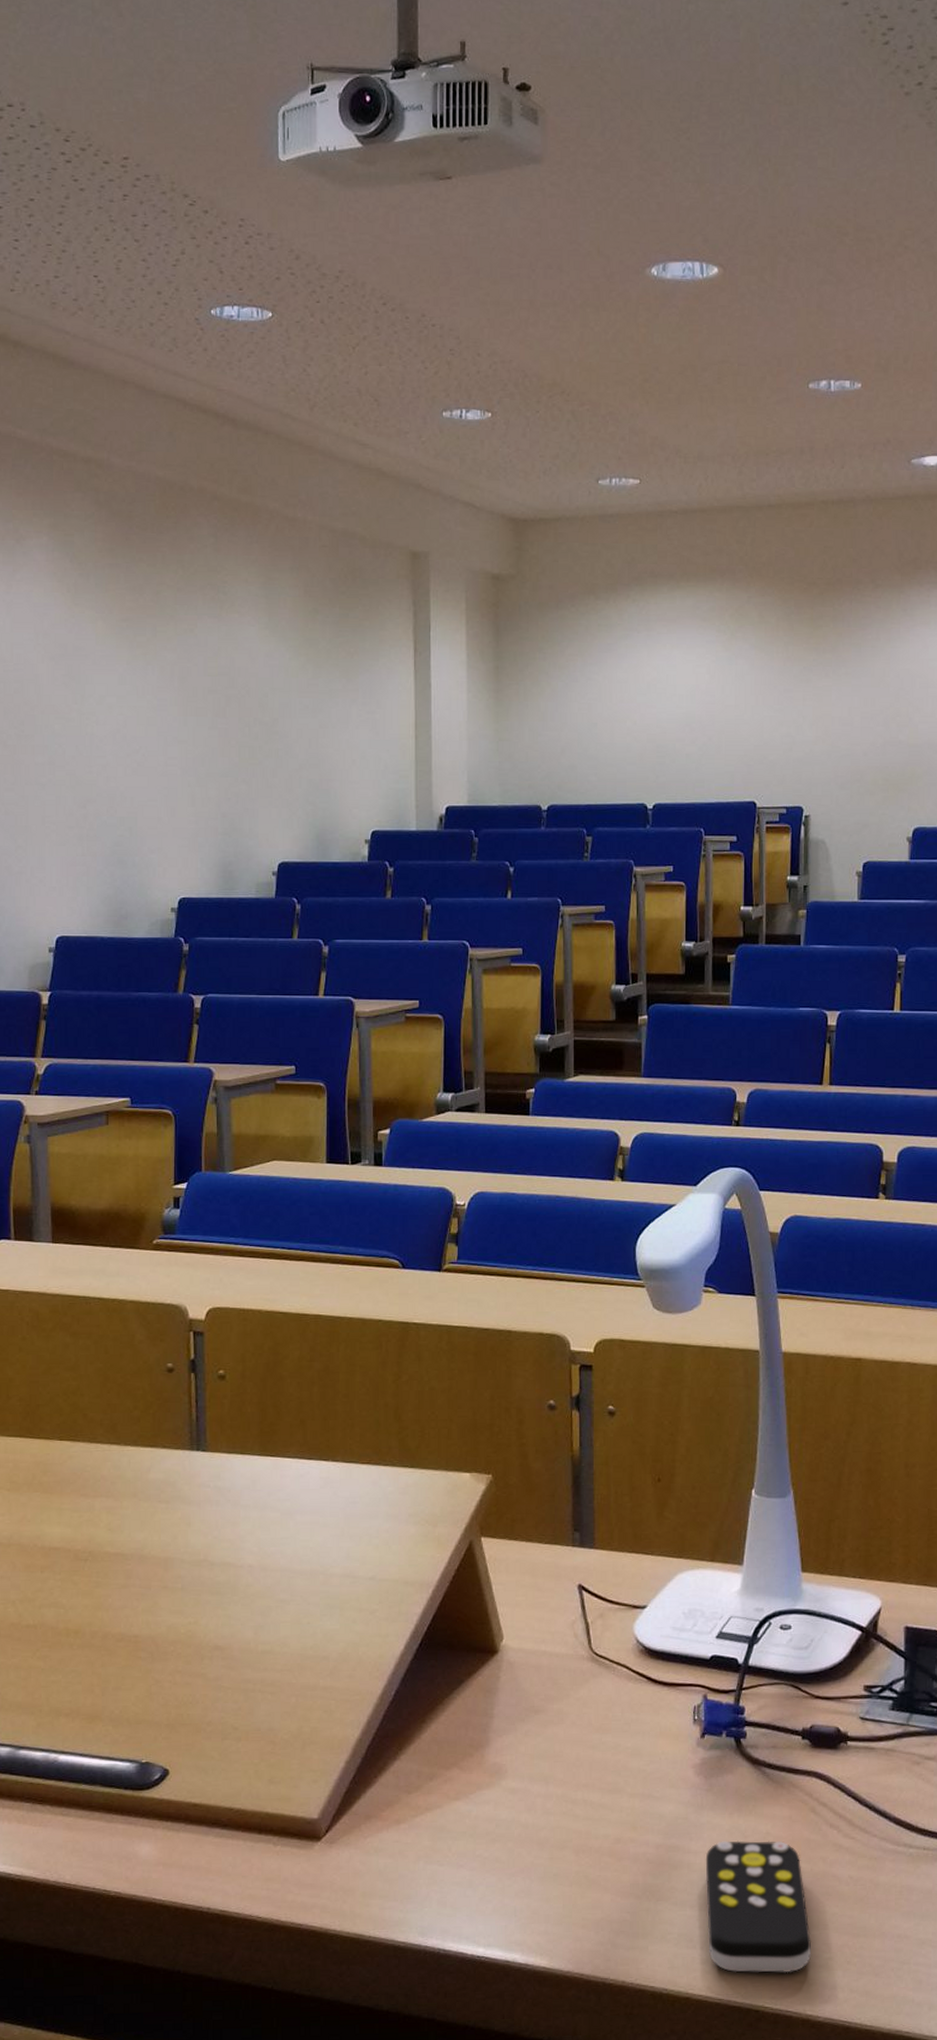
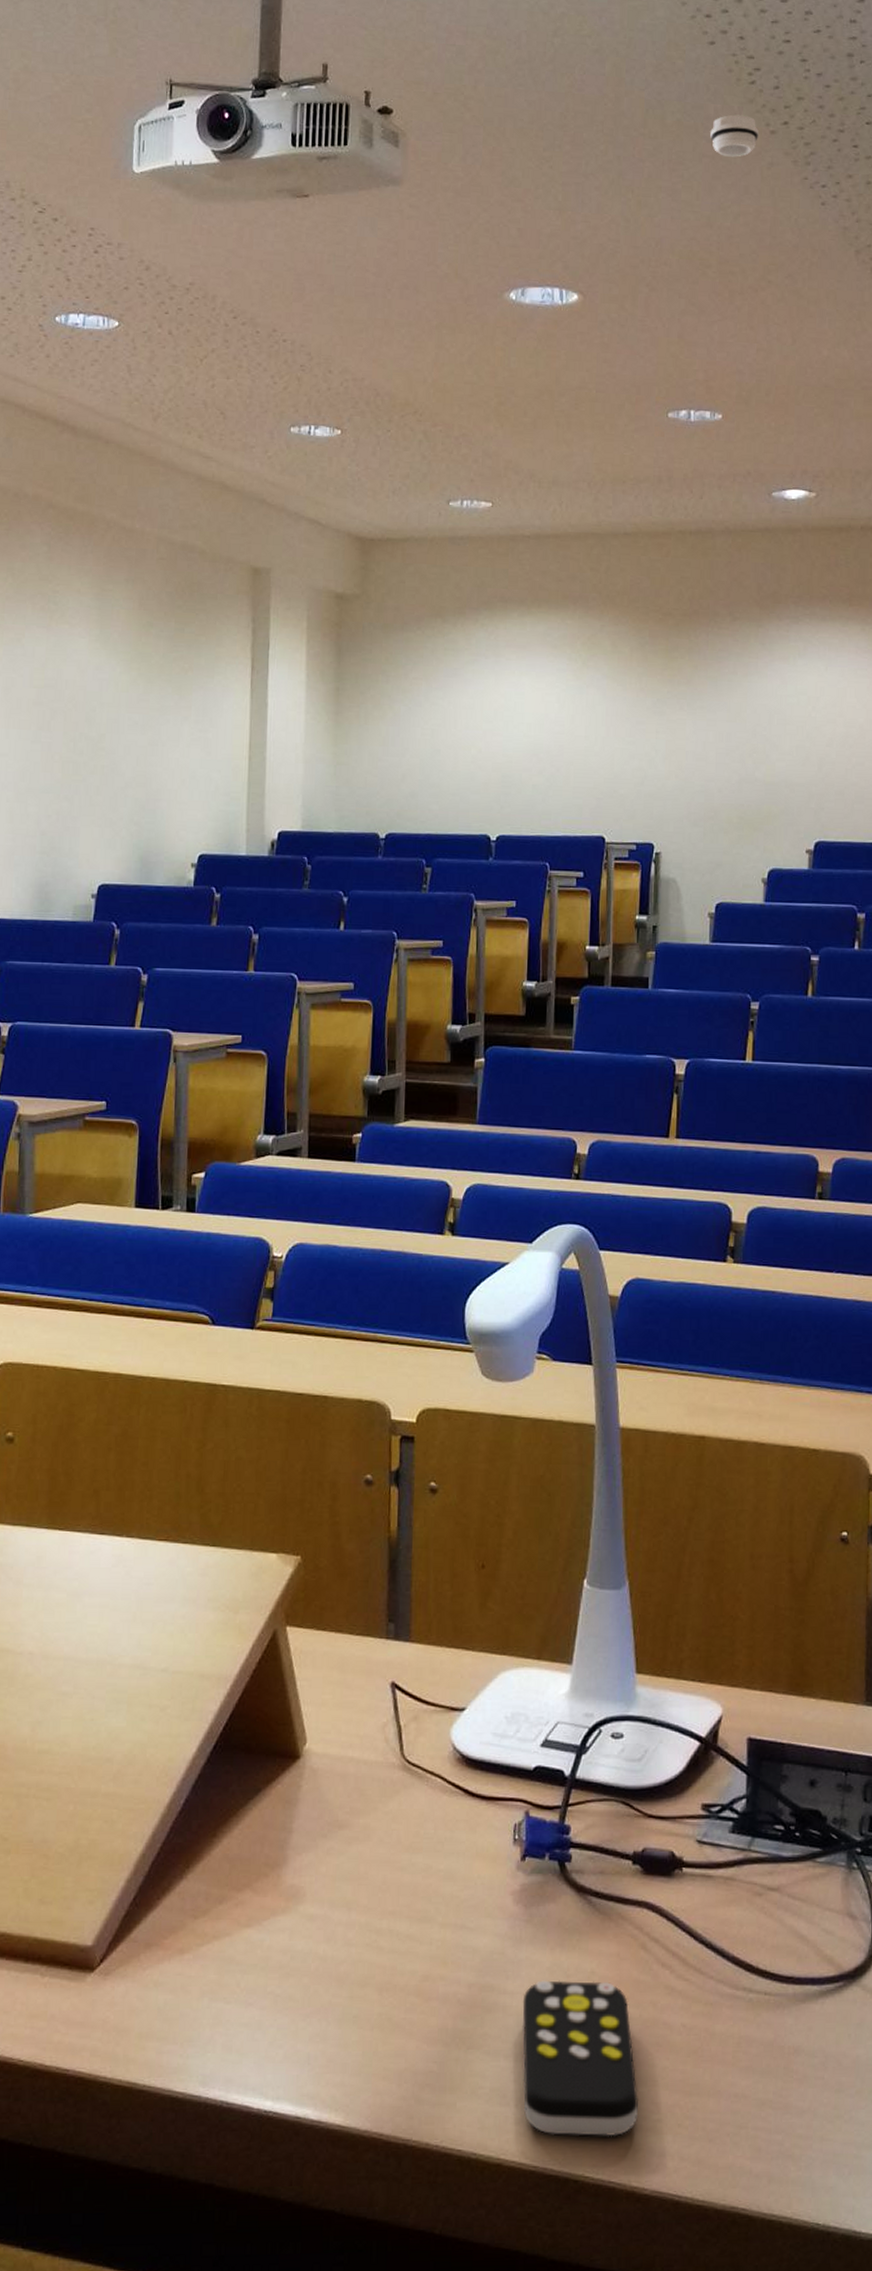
smoke detector: none [845,77,894,121] -> present [710,114,760,157]

